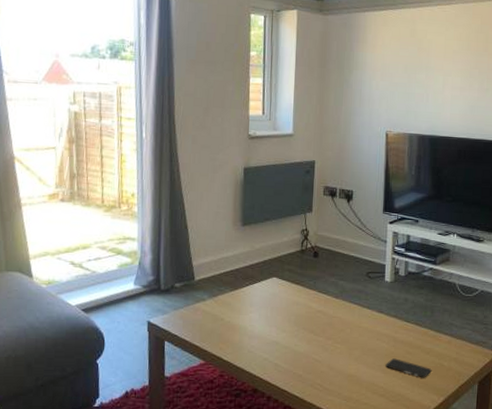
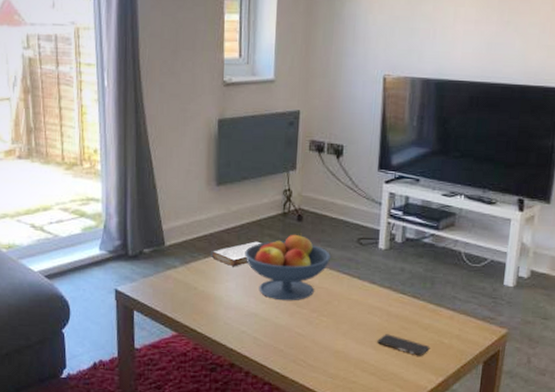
book: none [235,275,281,299] -> present [210,241,261,267]
fruit bowl: none [267,268,344,330] -> present [245,233,332,301]

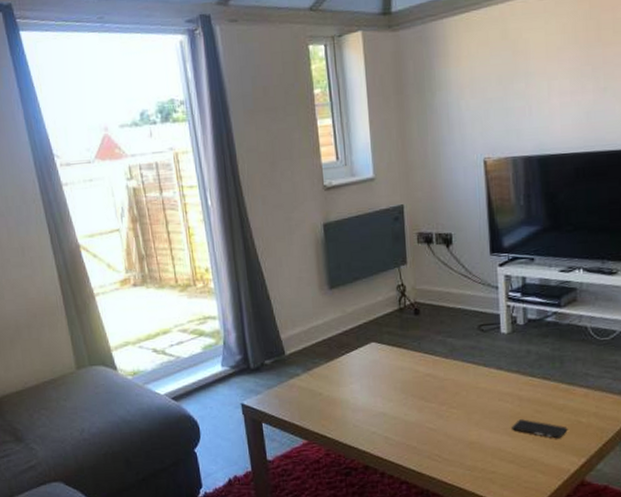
book: present [210,241,261,267] -> none [330,340,381,369]
fruit bowl: present [245,233,332,301] -> none [365,326,454,397]

